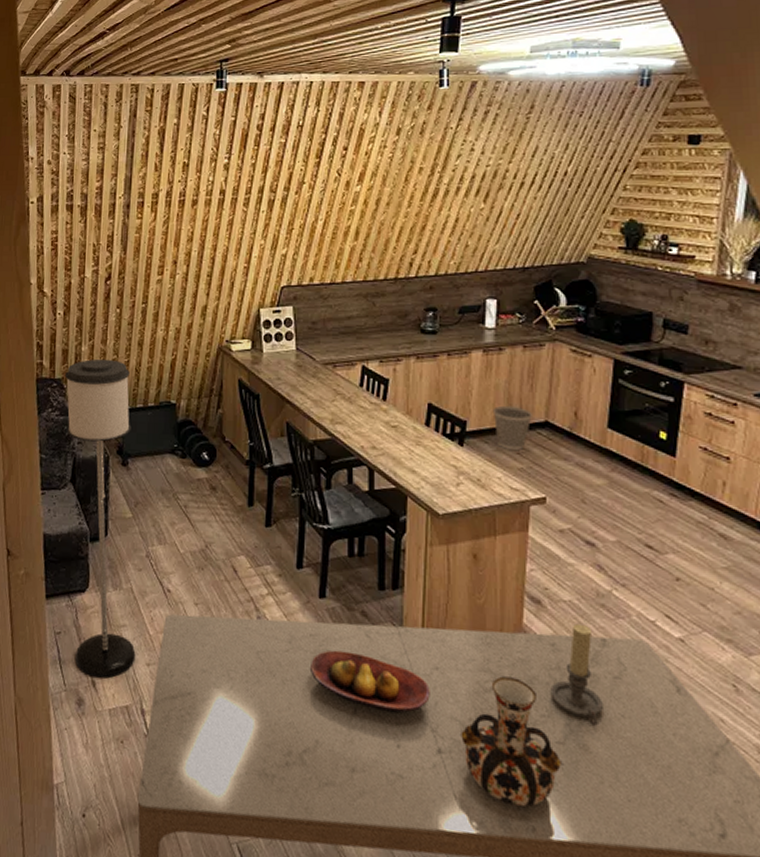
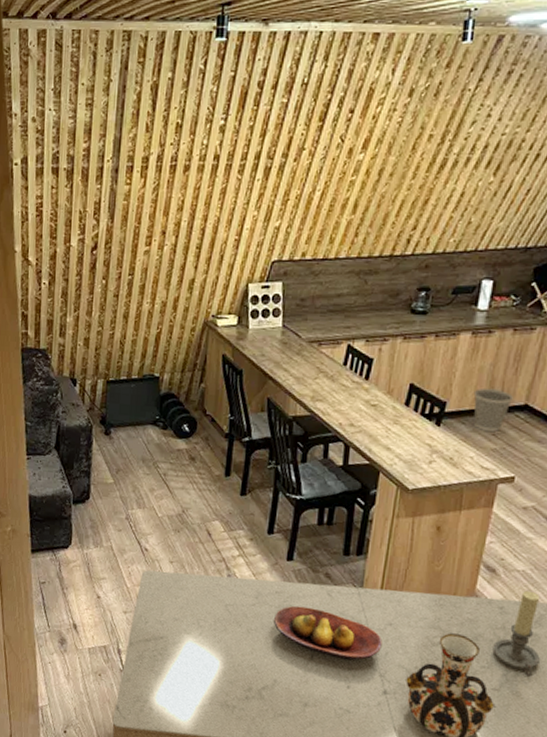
floor lamp: present [65,359,136,679] -> none [50,330,115,623]

